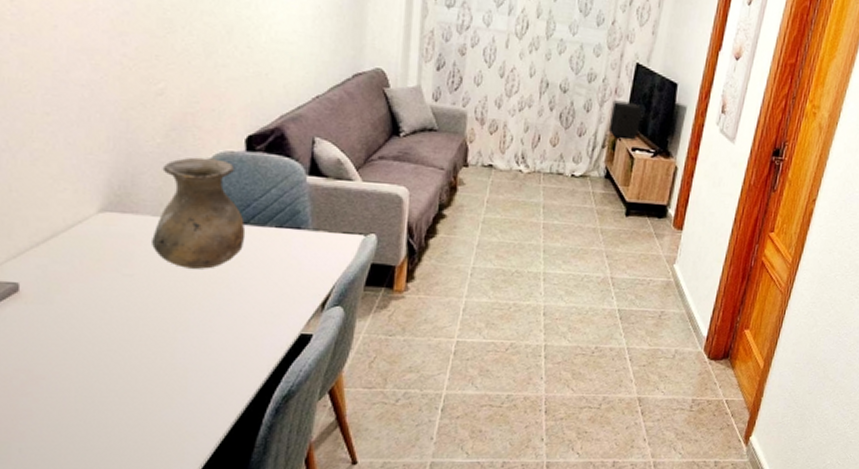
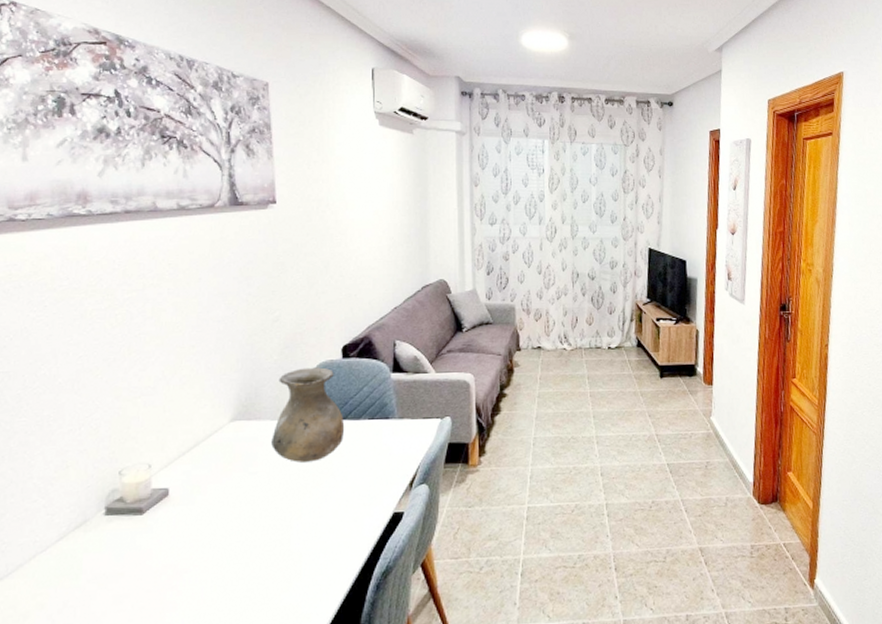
speaker: present [608,100,643,139] -> none [633,280,660,311]

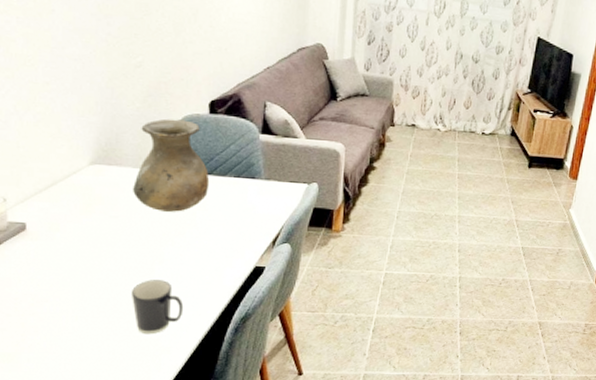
mug: none [271,537,323,600] -> present [132,280,184,333]

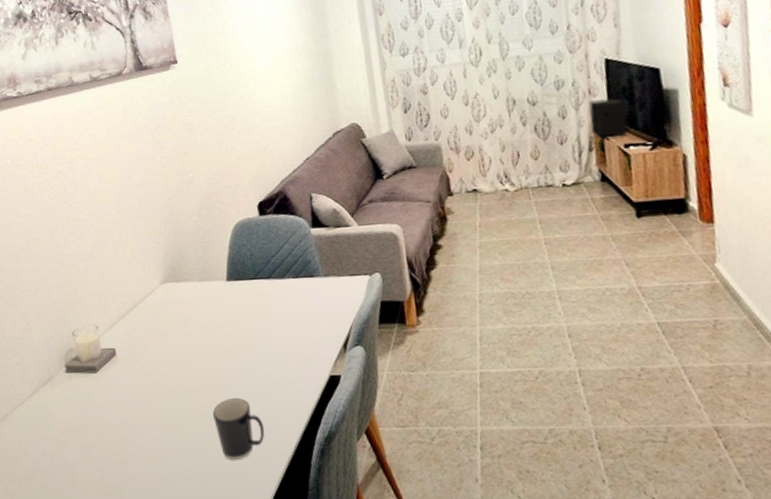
vase: present [133,118,210,212] -> none [200,226,271,323]
speaker: none [513,69,543,102] -> present [588,99,628,138]

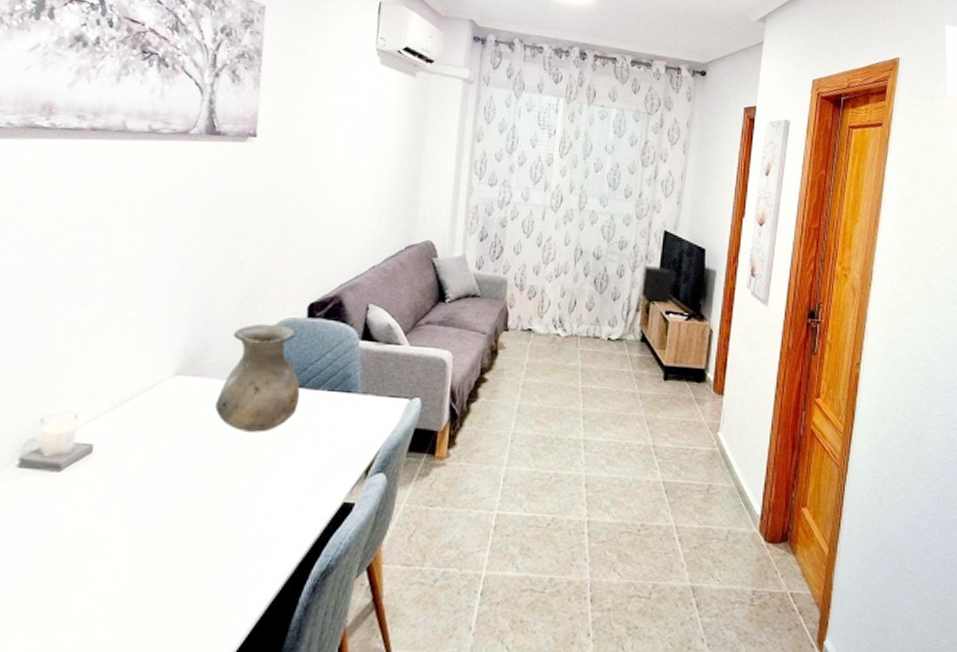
vase: none [200,226,271,323] -> present [215,323,301,433]
mug: present [213,398,265,460] -> none [195,518,255,591]

